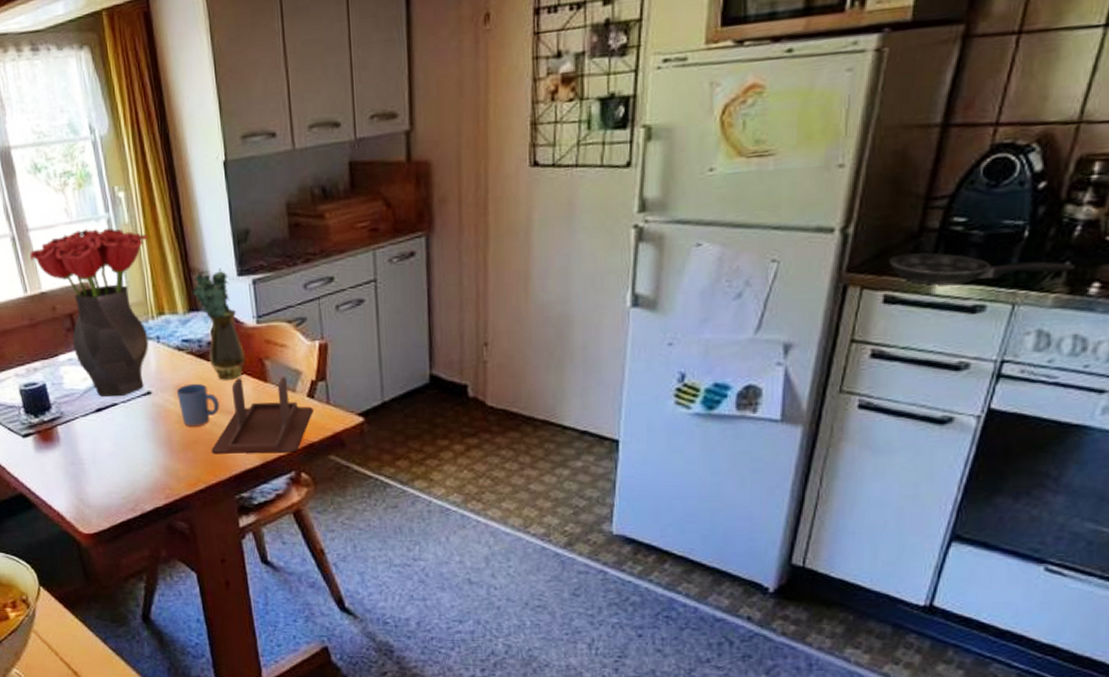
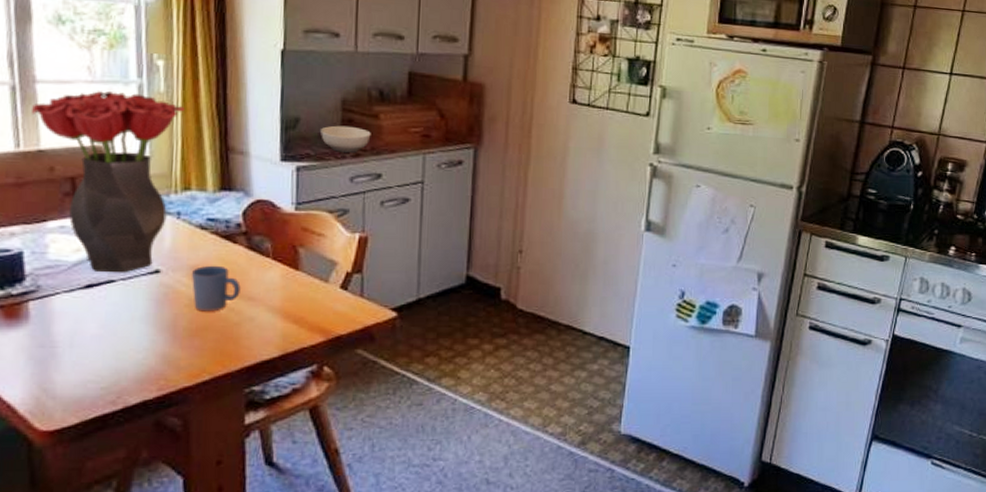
vase: present [192,267,246,380] -> none [227,147,279,265]
napkin holder: present [211,377,313,454] -> none [223,263,345,345]
bowl: none [269,230,319,260] -> present [319,125,371,153]
frying pan: present [888,252,1075,286] -> none [828,212,940,239]

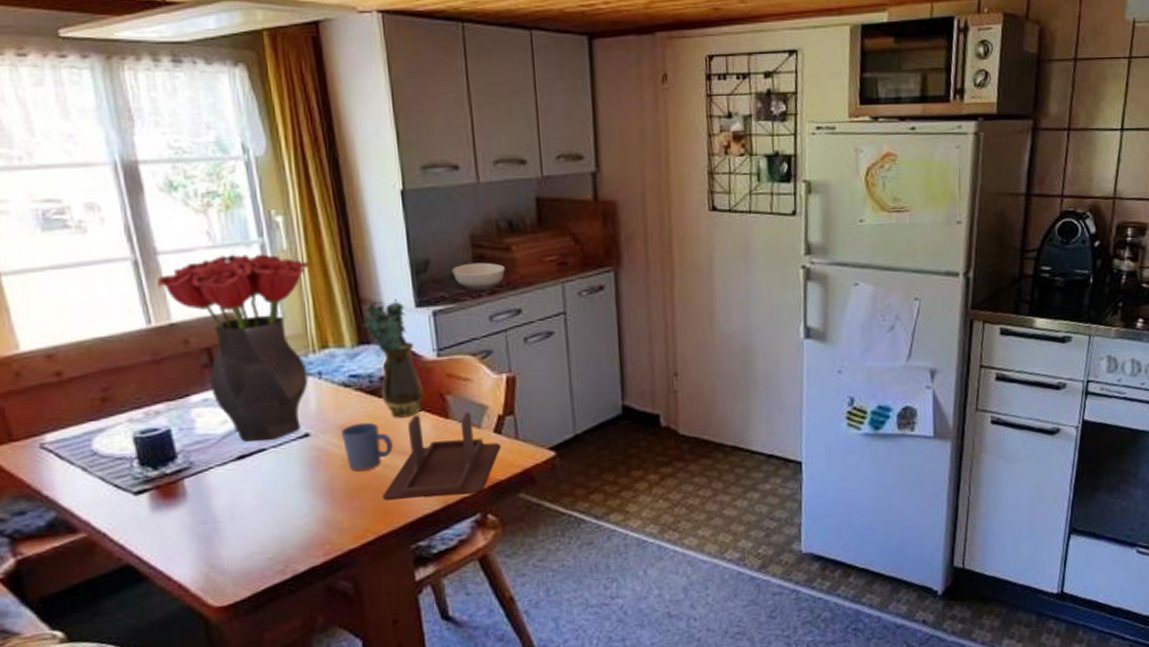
napkin holder: none [223,263,345,345] -> present [382,412,501,499]
vase: none [227,147,279,265] -> present [362,298,425,418]

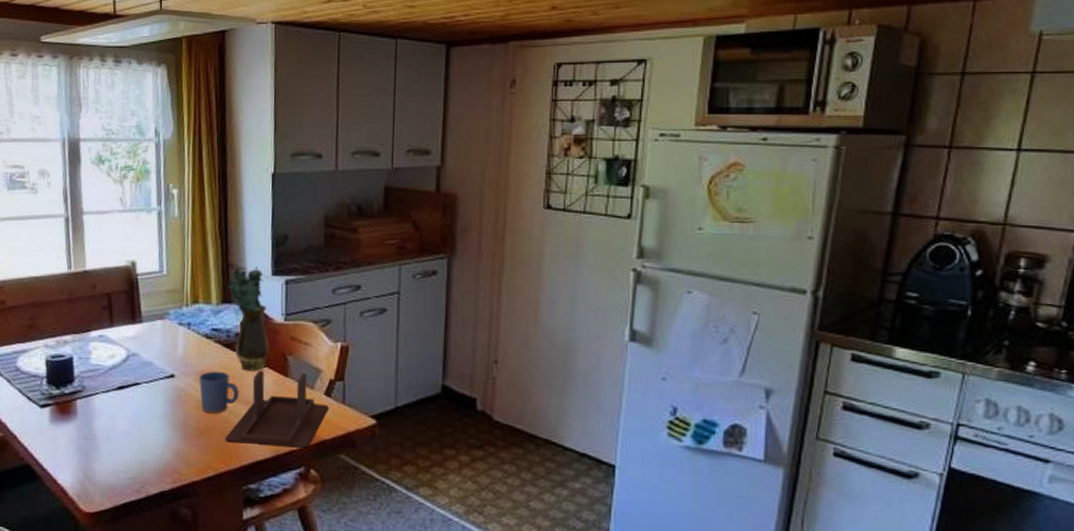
bouquet: present [157,253,311,442] -> none [80,218,194,376]
bowl: present [451,262,505,291] -> none [305,240,351,266]

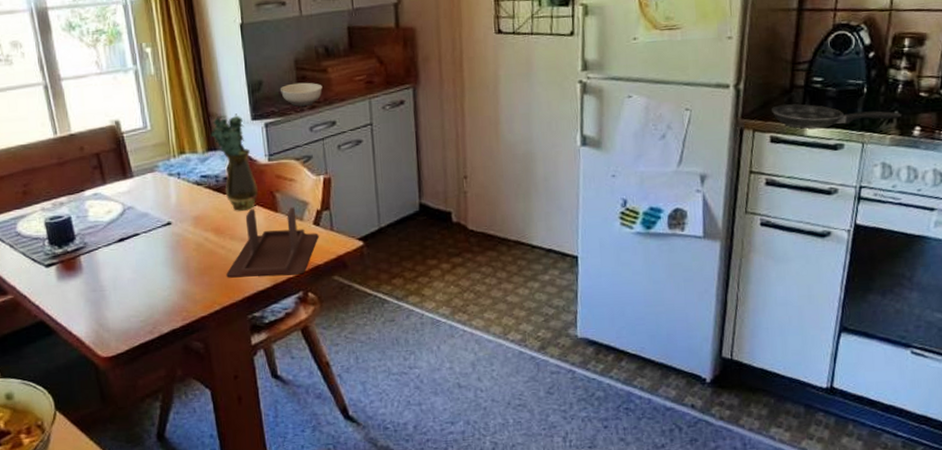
mug: present [199,371,239,414] -> none [195,214,234,254]
bowl: none [305,240,351,266] -> present [279,82,323,107]
frying pan: none [854,319,1012,352] -> present [771,104,901,129]

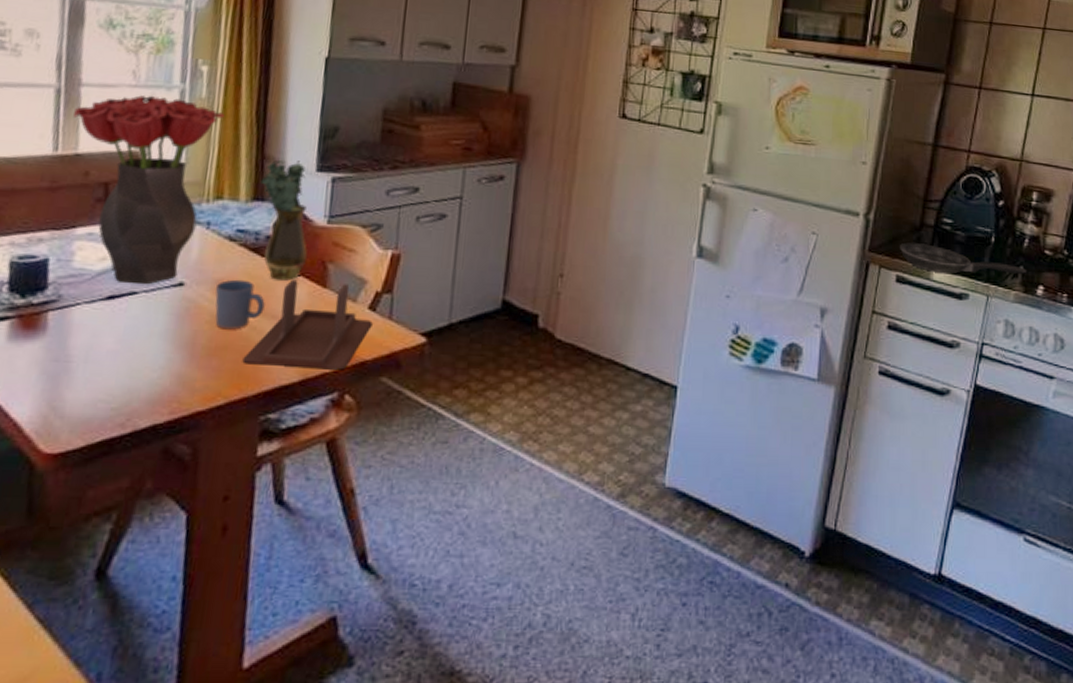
bouquet: none [61,78,172,228] -> present [74,95,224,284]
mug: none [195,214,234,254] -> present [215,279,265,330]
bowl: present [279,82,323,107] -> none [358,135,411,165]

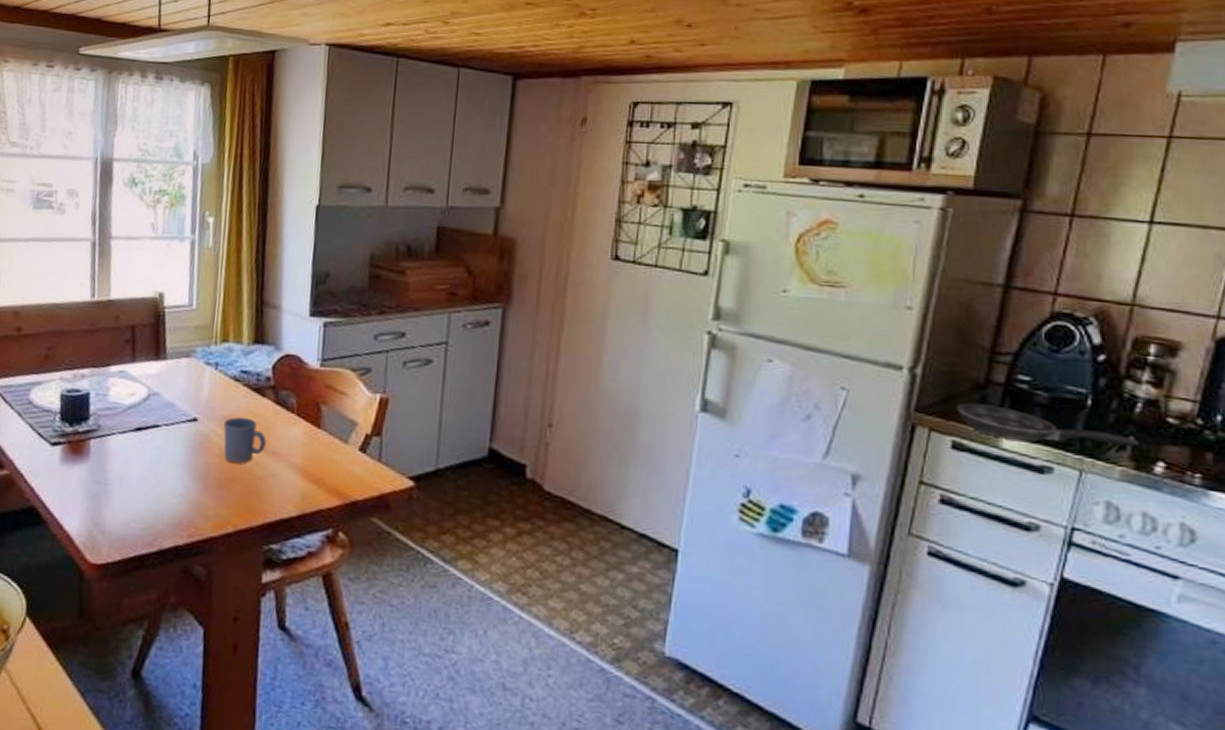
bouquet: present [74,95,224,284] -> none [106,246,228,418]
napkin holder: present [242,279,373,370] -> none [248,419,363,508]
vase: present [261,156,308,281] -> none [260,301,304,420]

